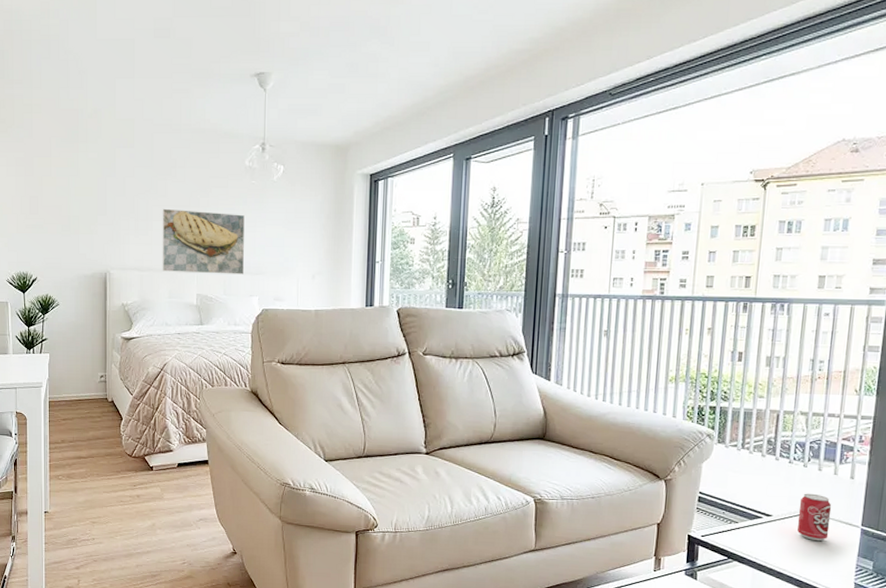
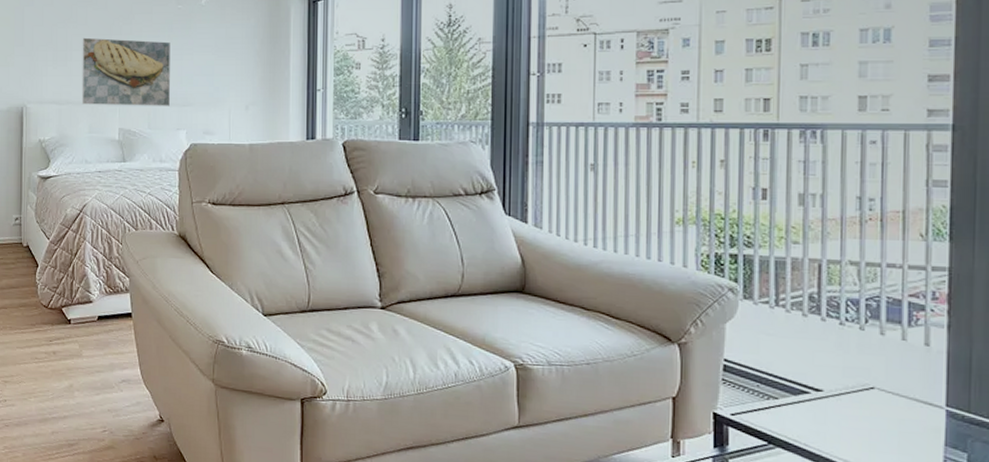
beverage can: present [797,493,832,541] -> none [857,363,903,424]

